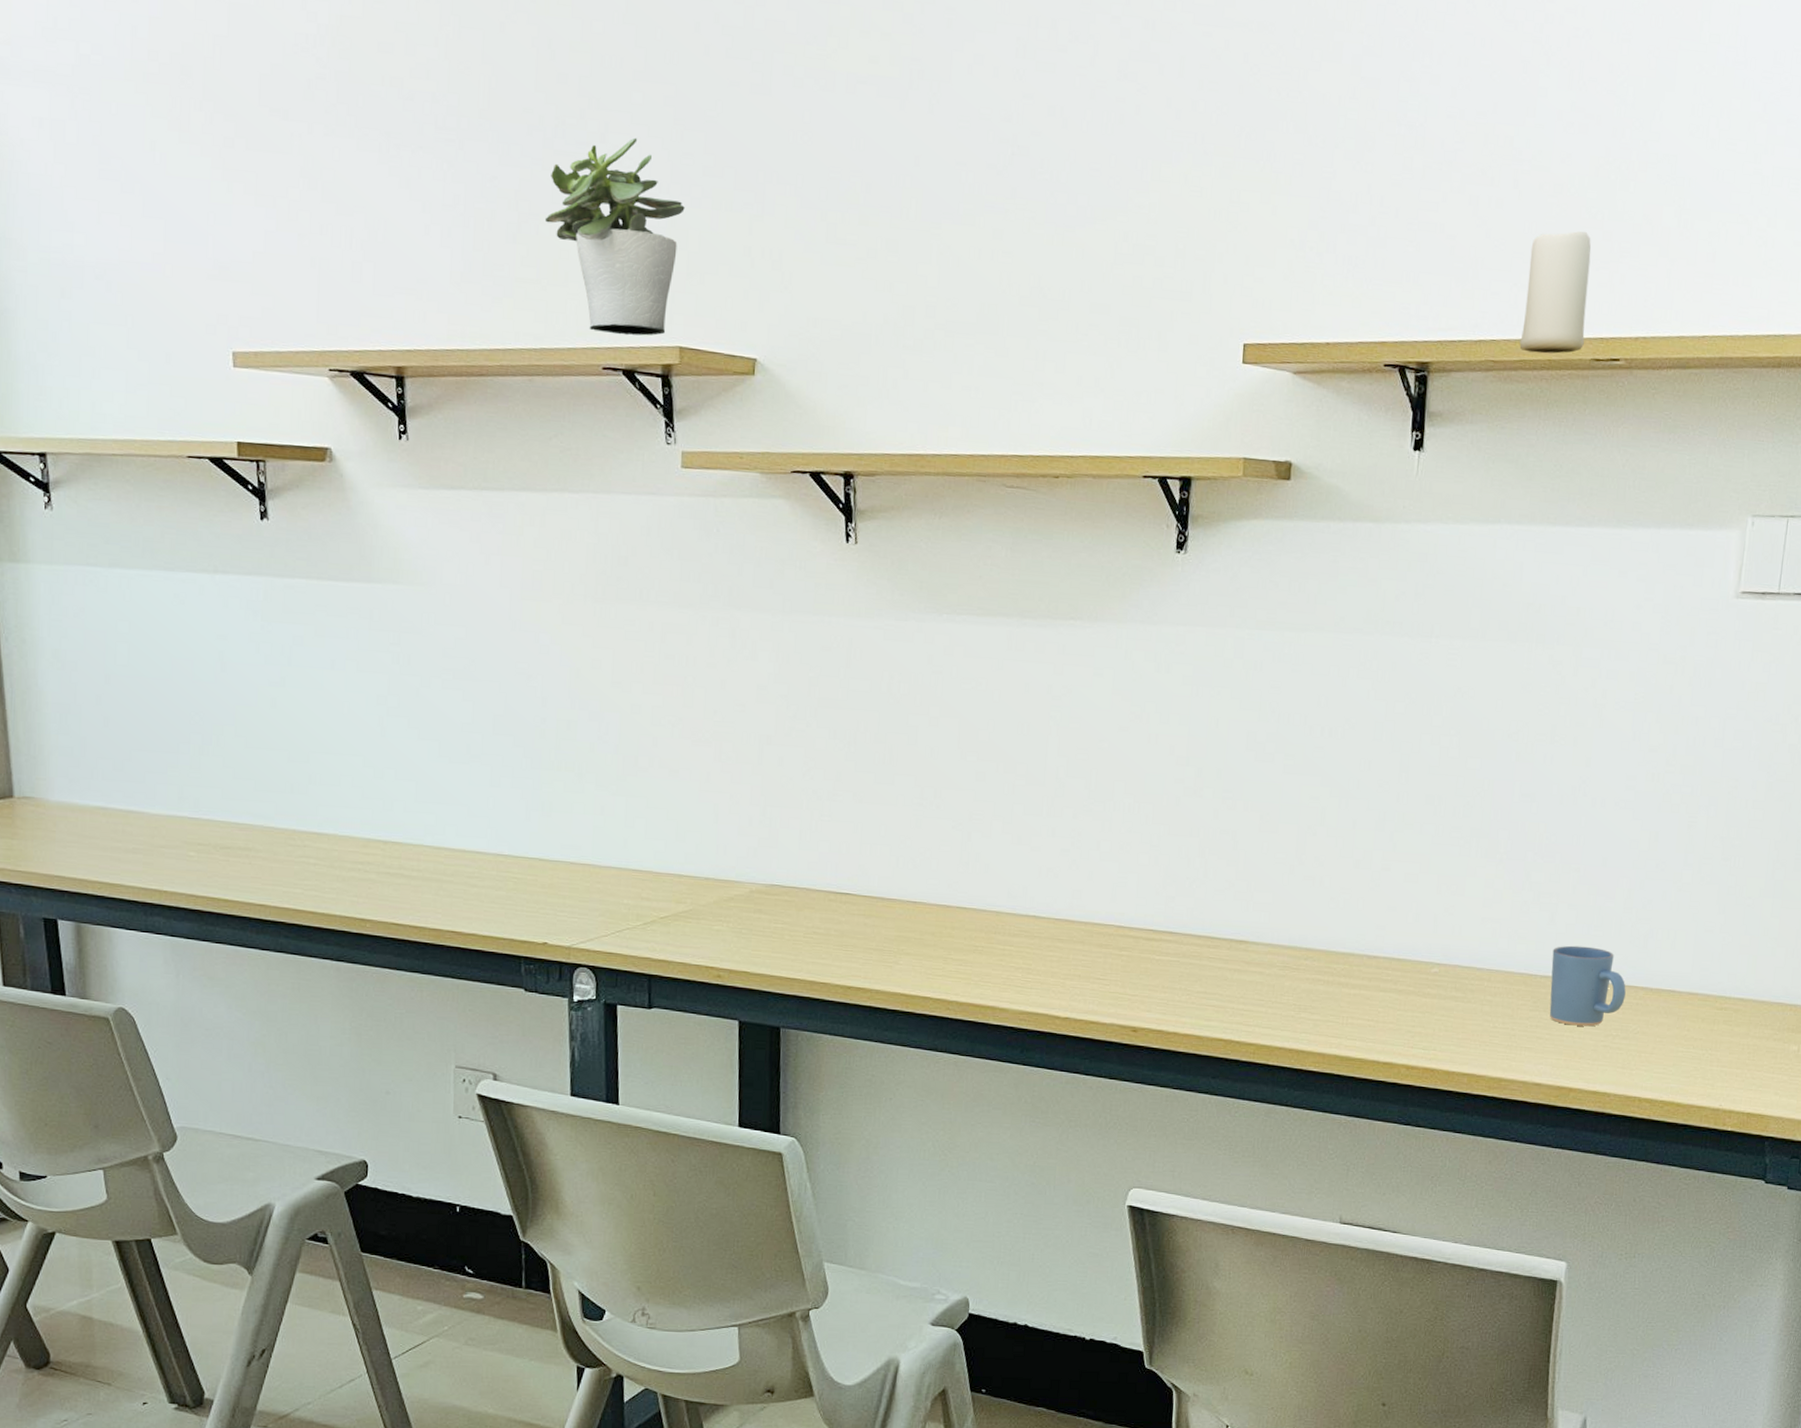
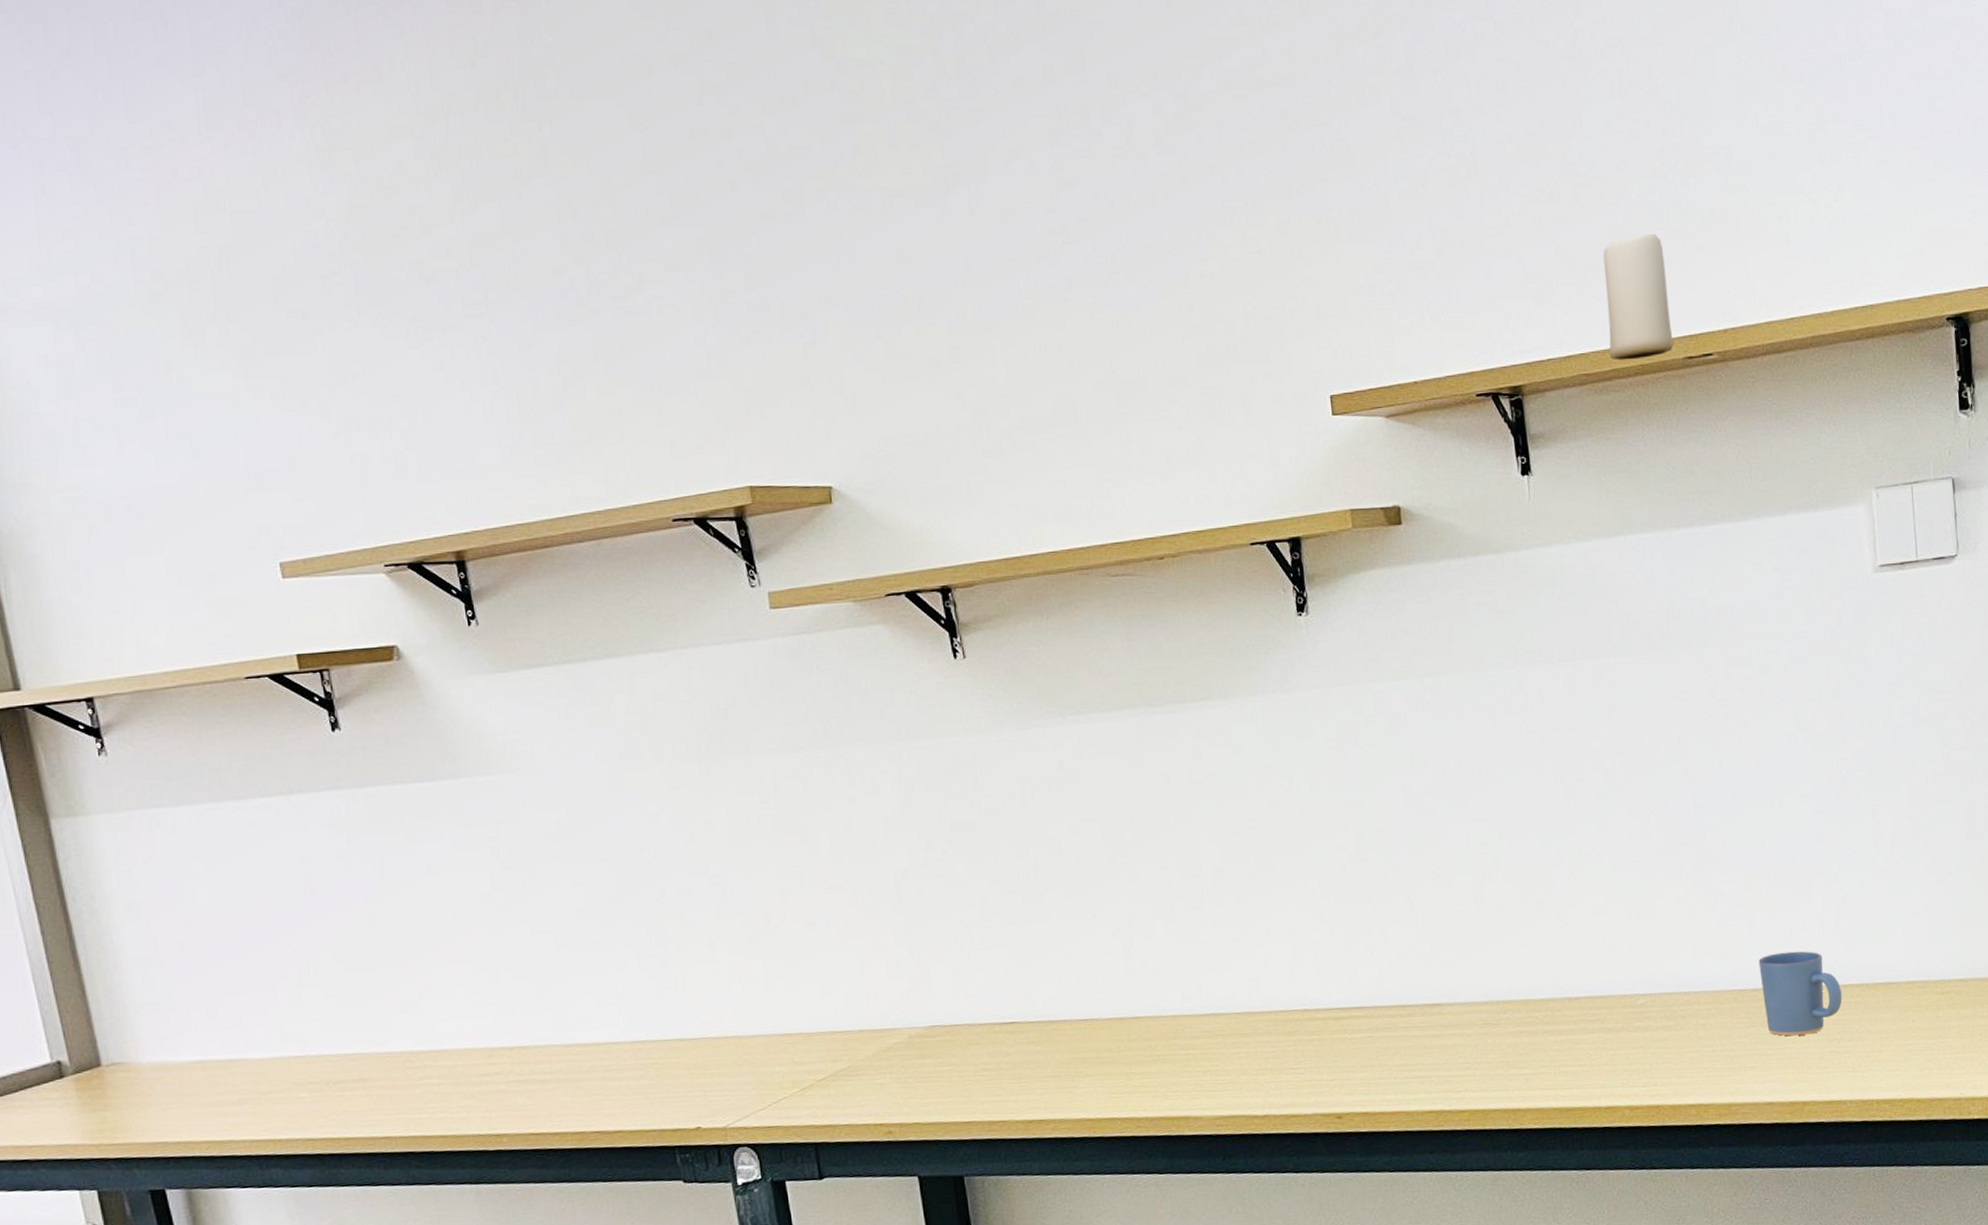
potted plant: present [544,137,685,336] -> none [590,284,734,484]

